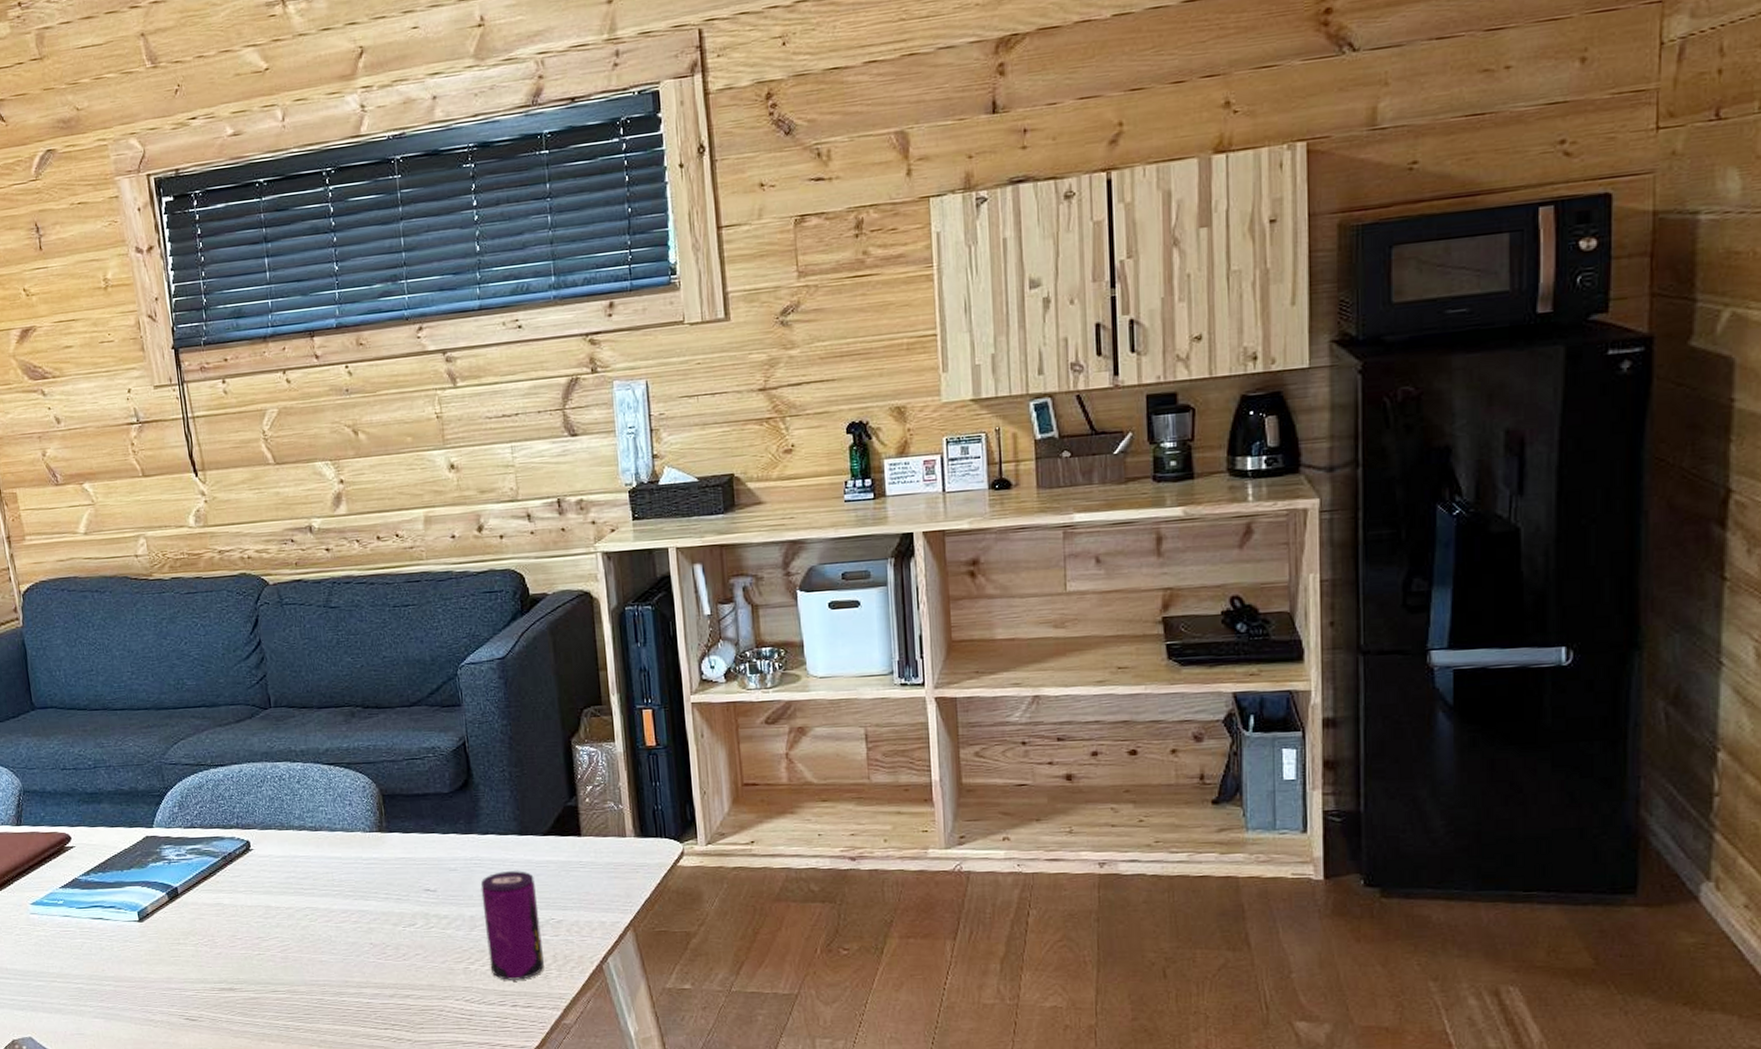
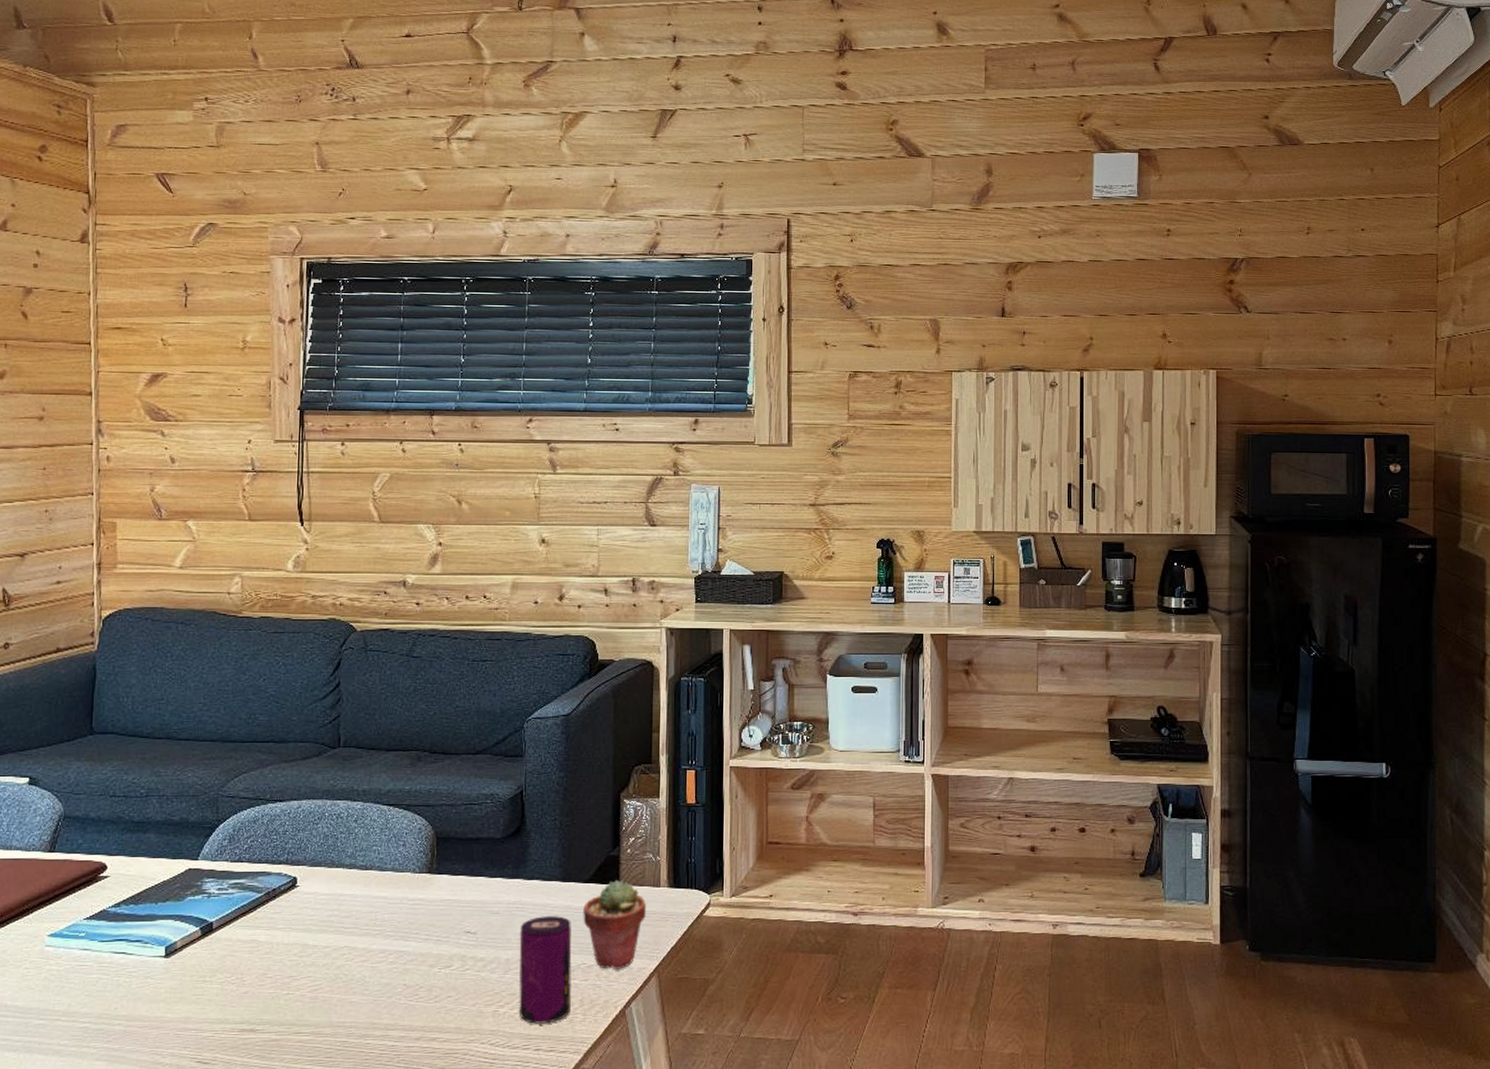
potted succulent: none [545,830,614,924] -> present [583,879,646,969]

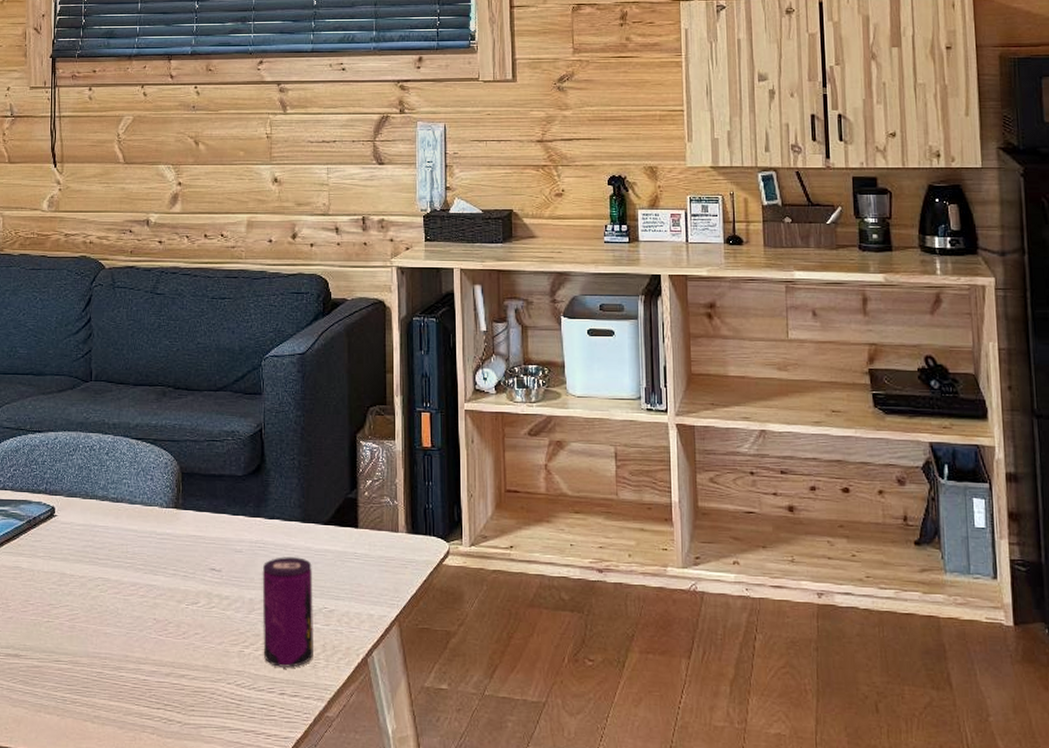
potted succulent: present [583,879,646,969] -> none [323,522,385,616]

